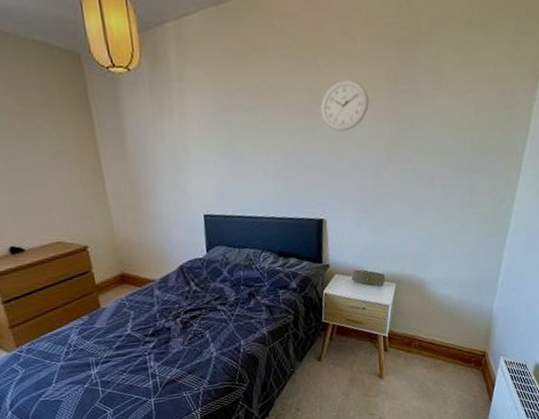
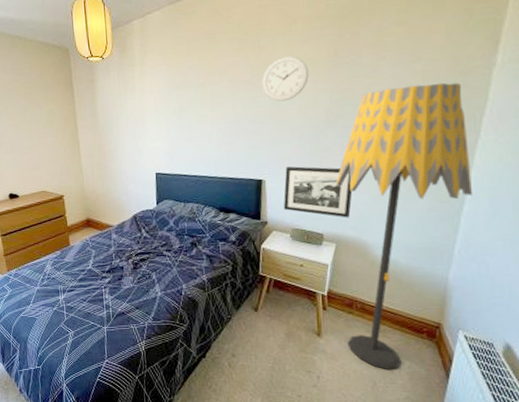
picture frame: none [345,203,411,257] -> present [283,166,353,218]
floor lamp: none [395,116,515,402] -> present [335,82,473,369]

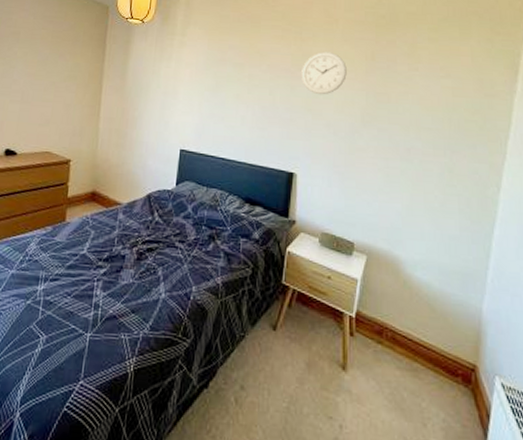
picture frame: present [283,166,353,218] -> none [313,162,385,228]
floor lamp: present [335,82,473,369] -> none [368,99,503,422]

